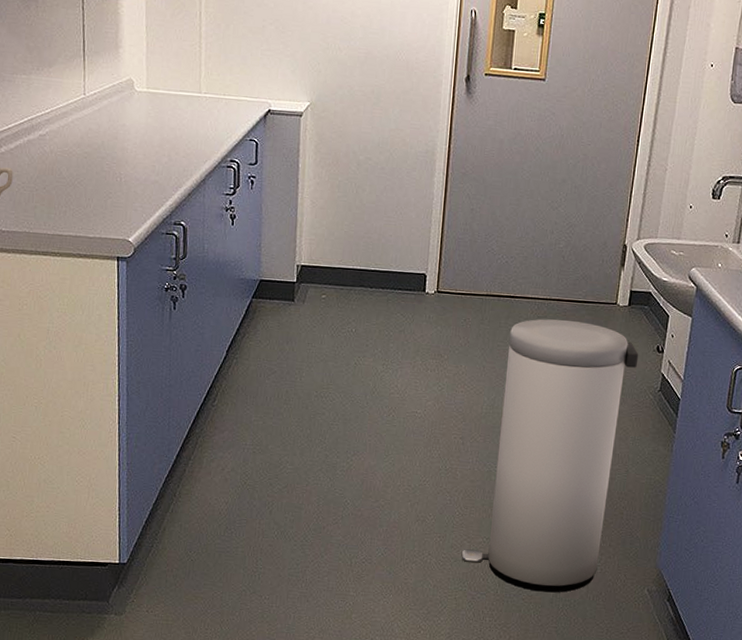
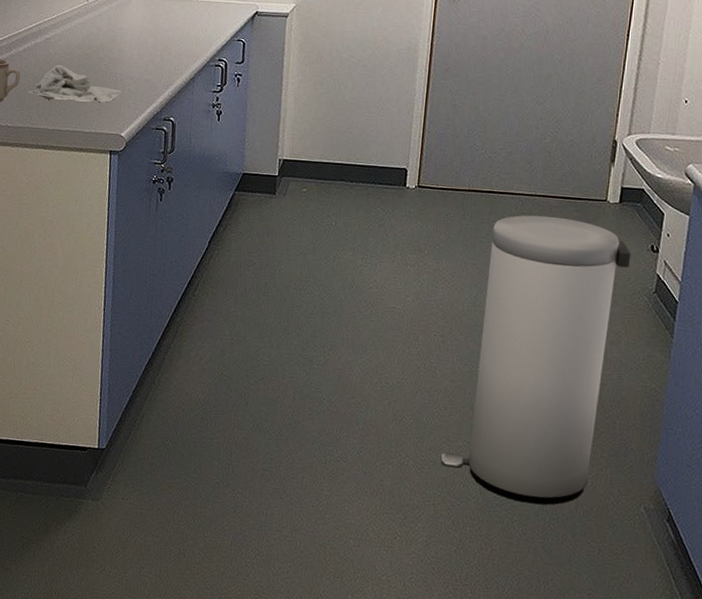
tissue: none [22,163,127,205] -> present [27,64,122,102]

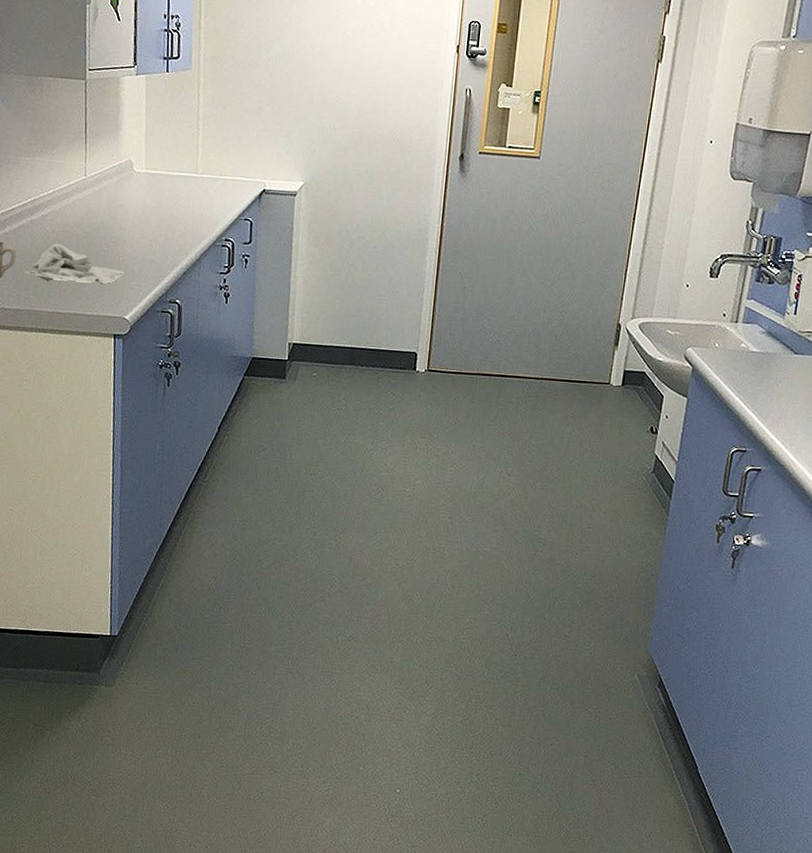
pedal bin: present [440,215,632,505] -> none [448,398,632,676]

